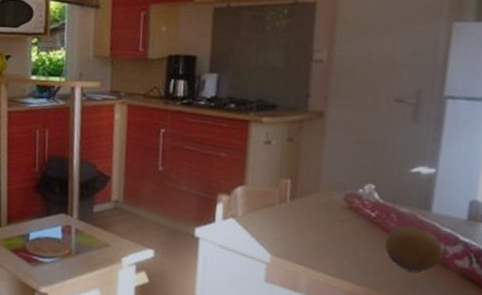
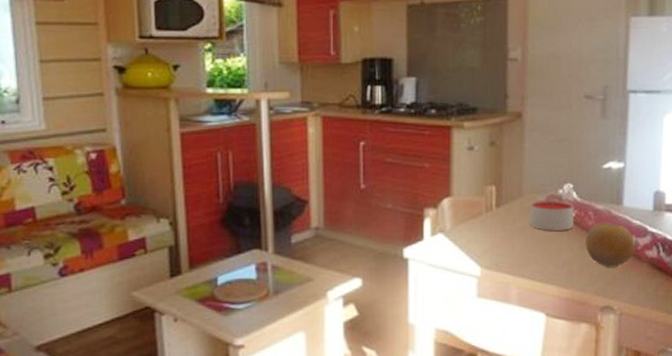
candle: none [324,196,375,230] -> present [529,200,575,231]

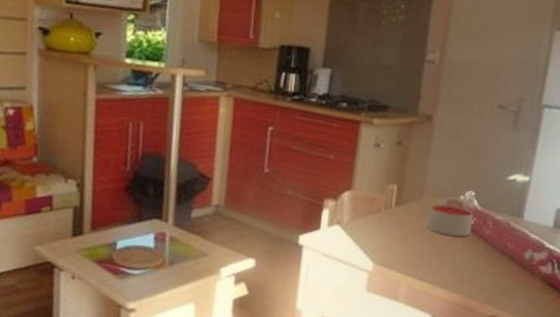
fruit: present [585,222,635,268] -> none [480,232,531,279]

